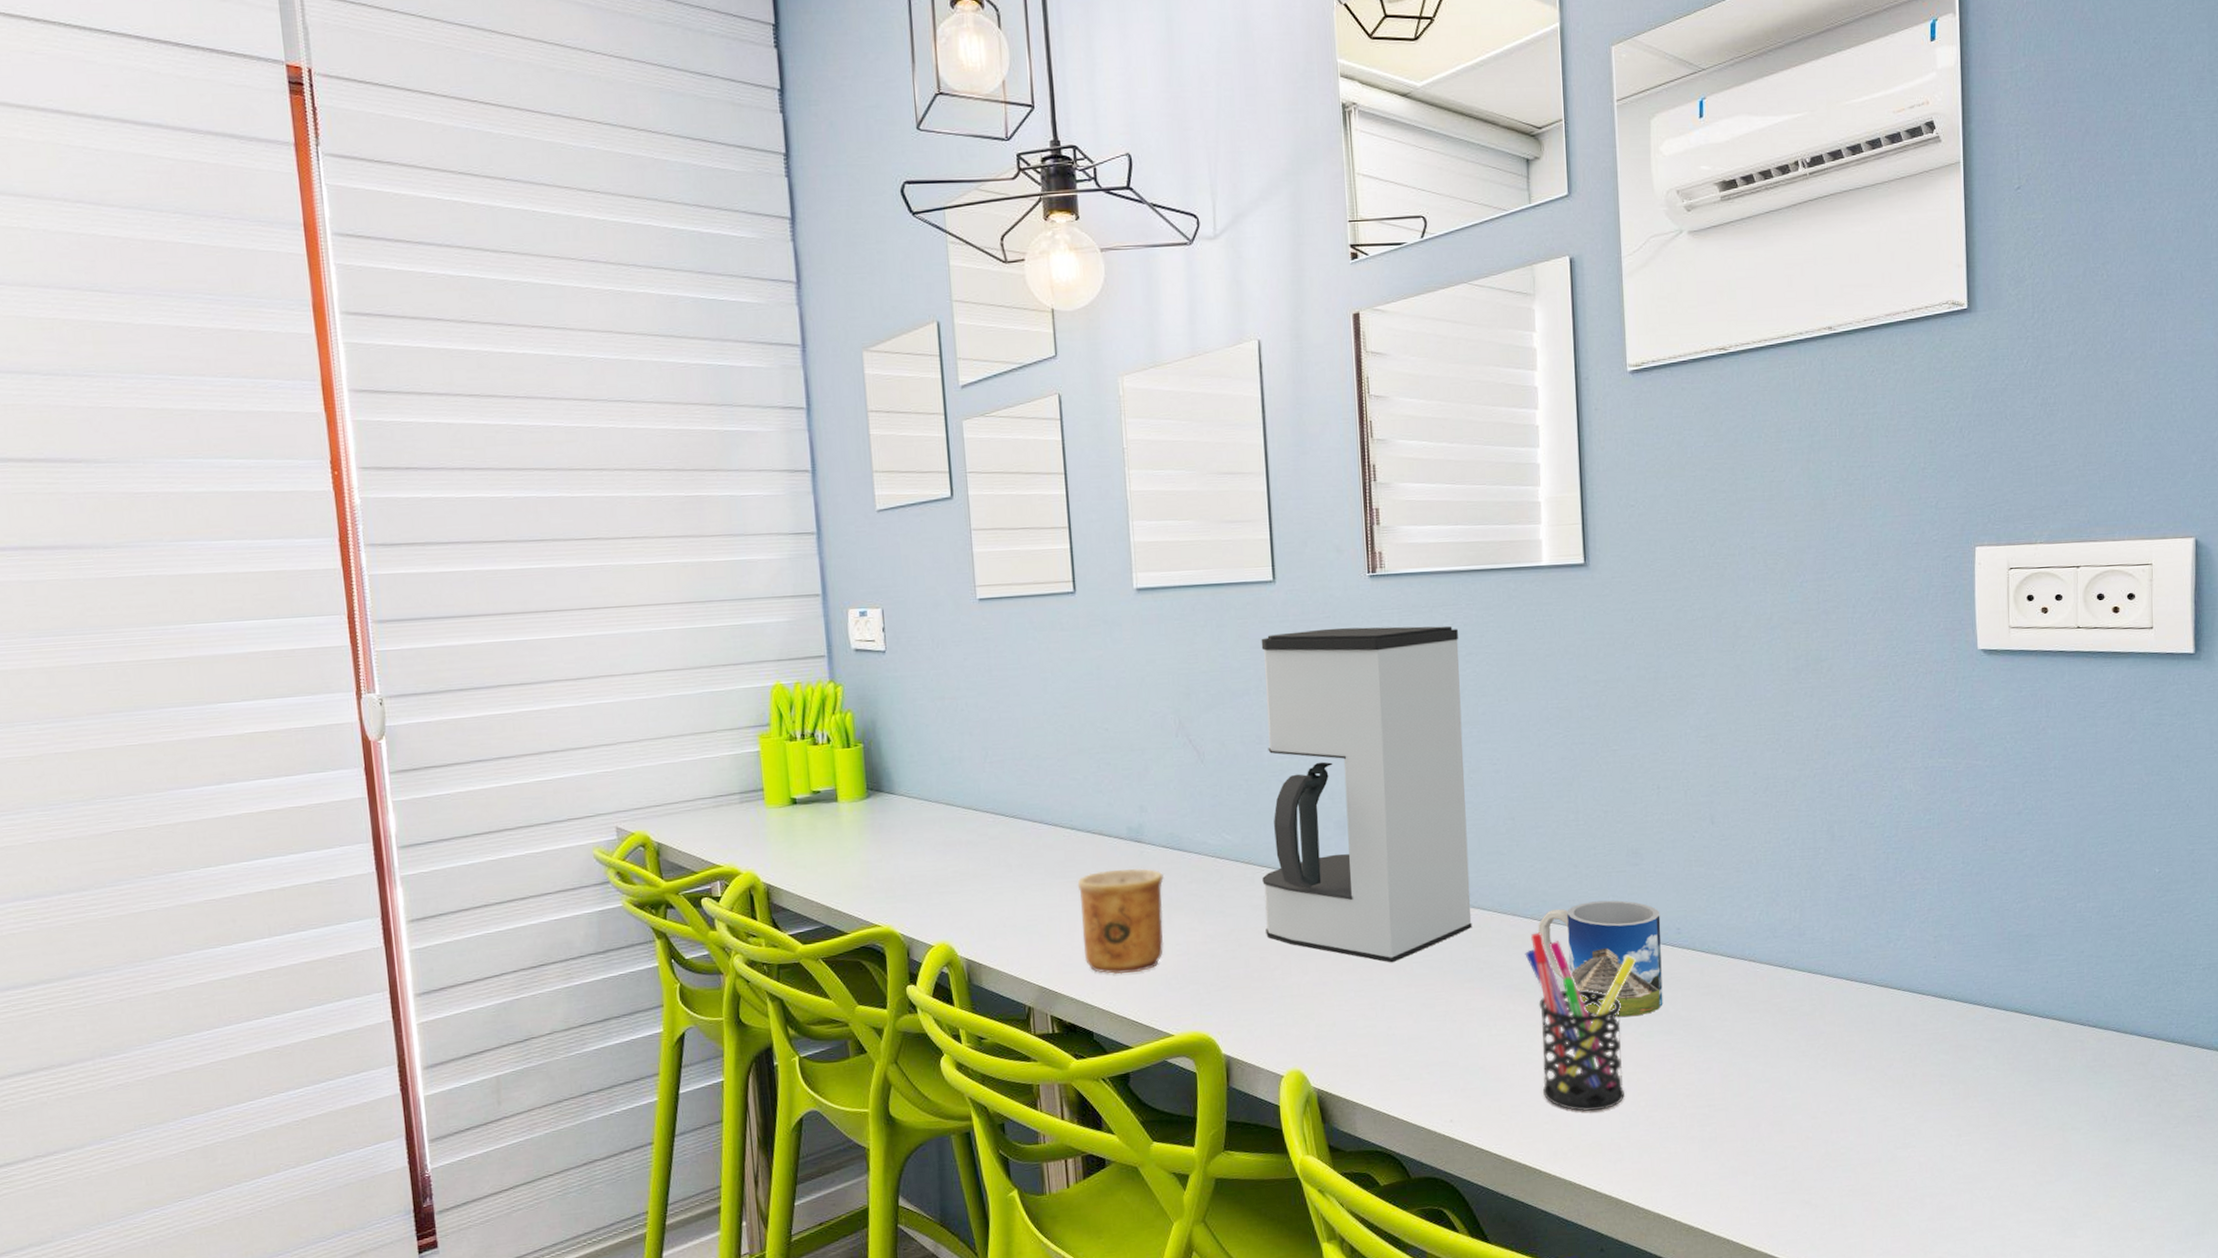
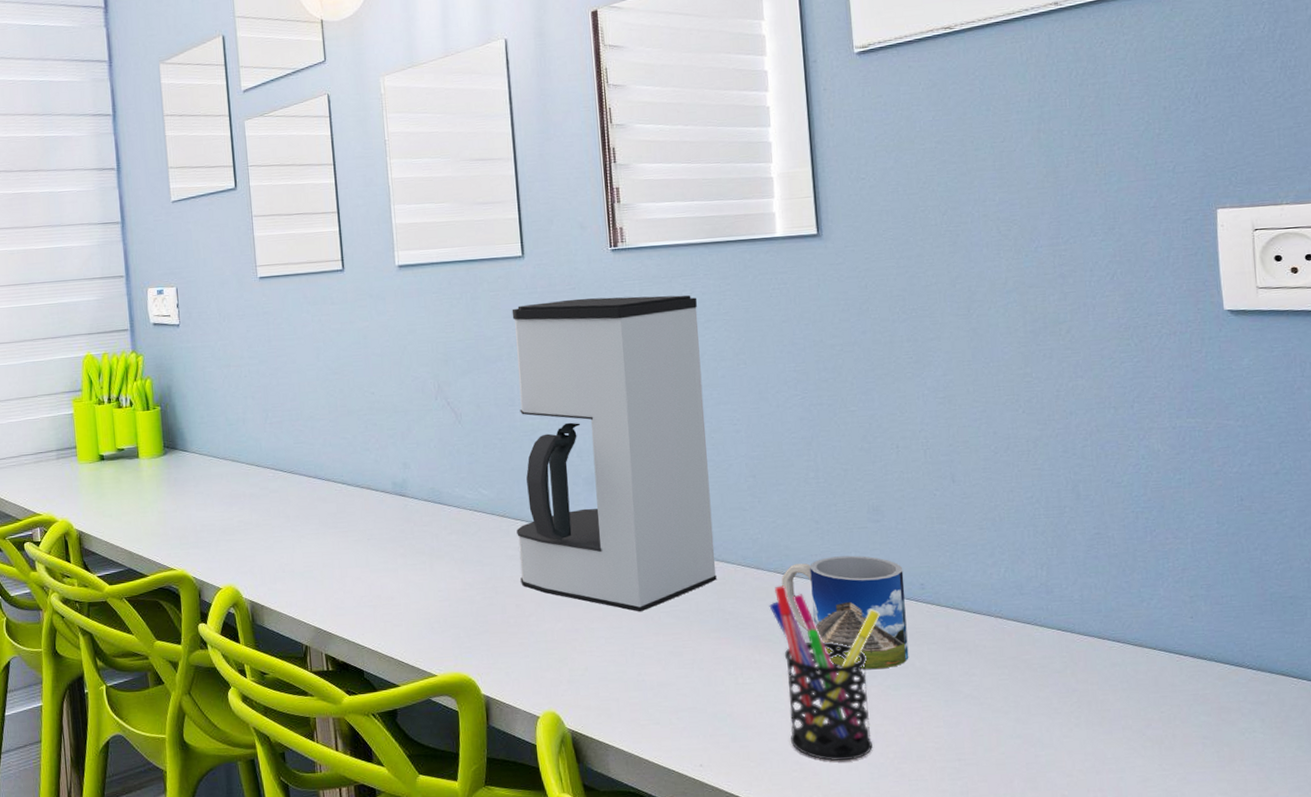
cup: present [1077,868,1165,974] -> none [348,520,427,618]

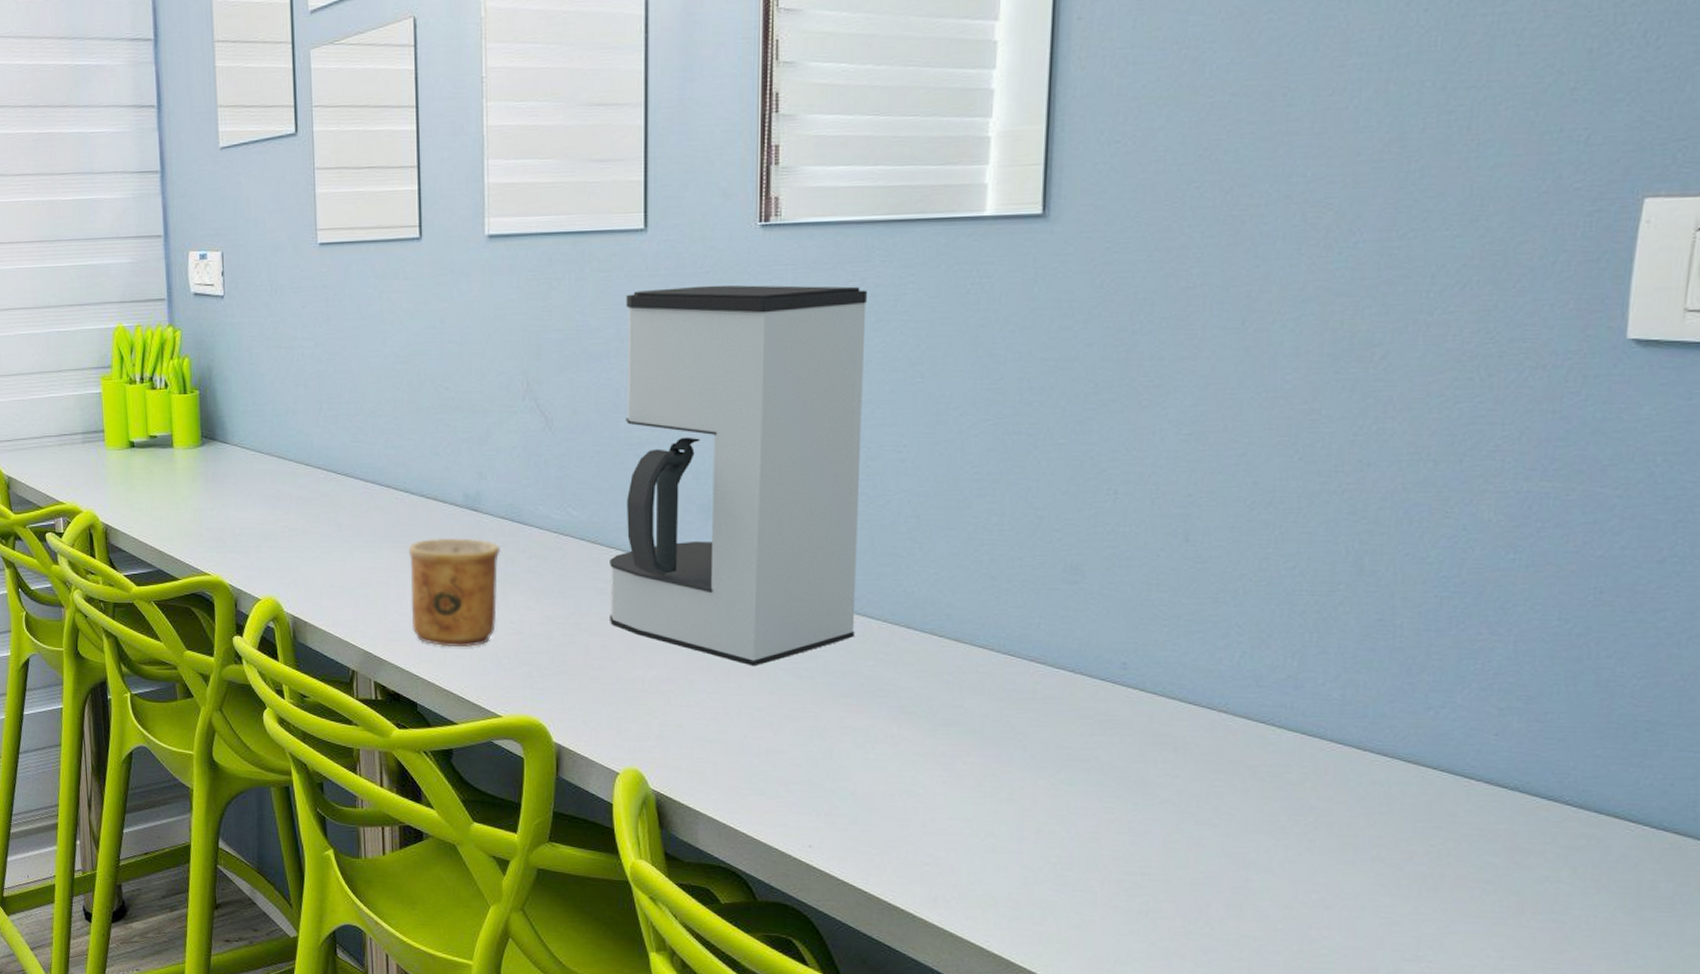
cup: none [348,520,427,618] -> present [408,538,502,647]
pen holder: present [769,585,880,761] -> none [918,650,1062,860]
mug: present [781,555,909,670] -> none [938,621,1101,759]

